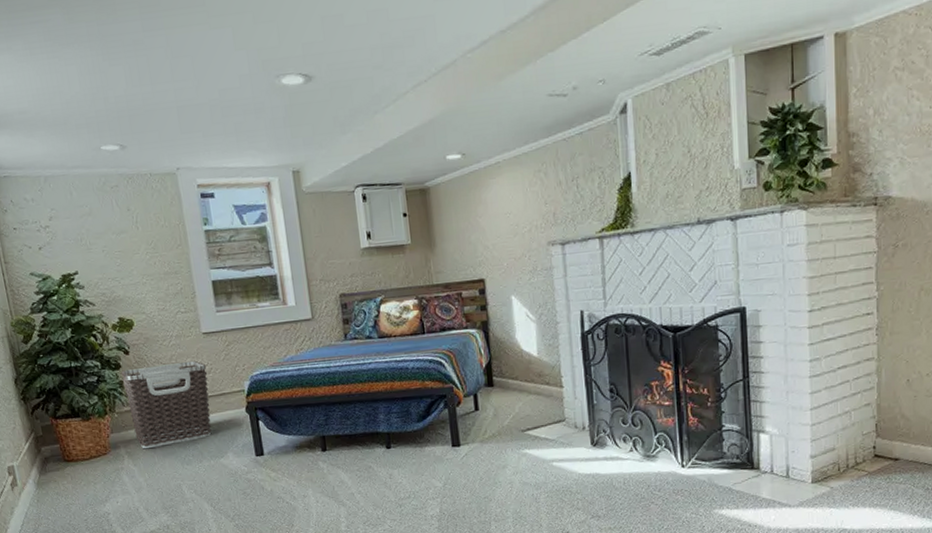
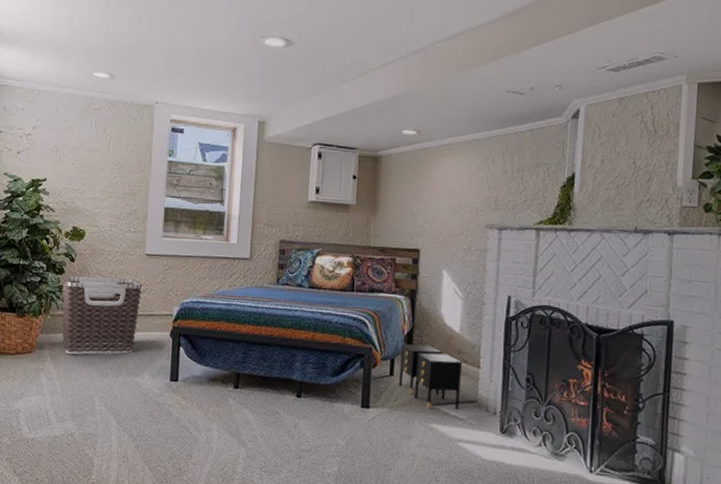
nightstand: none [482,373,548,437] -> present [399,344,462,409]

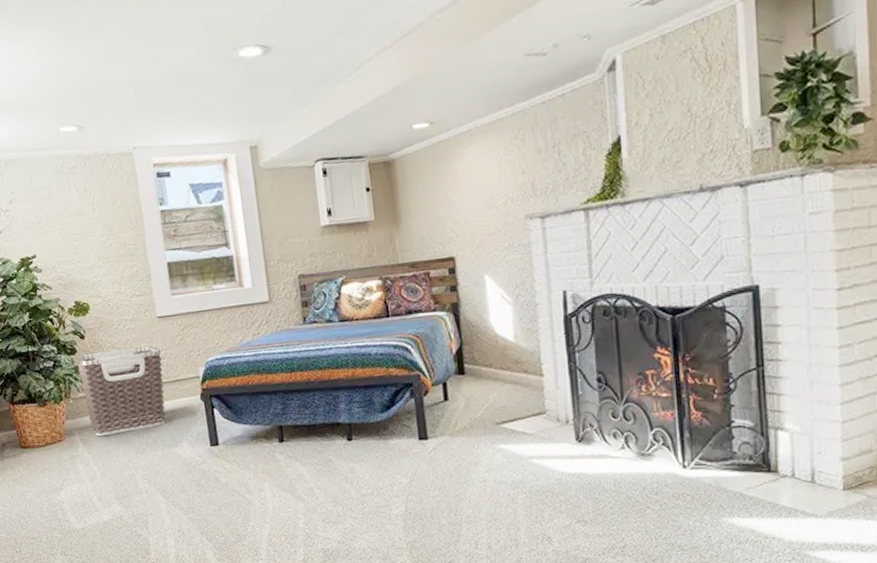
nightstand: present [399,344,462,409] -> none [452,360,526,430]

